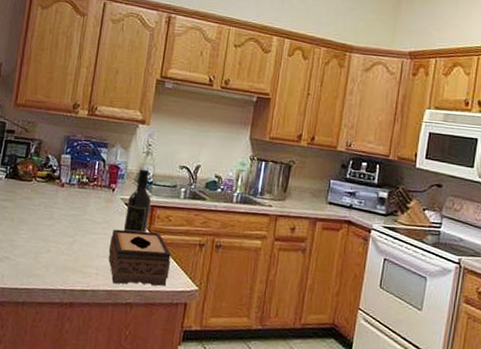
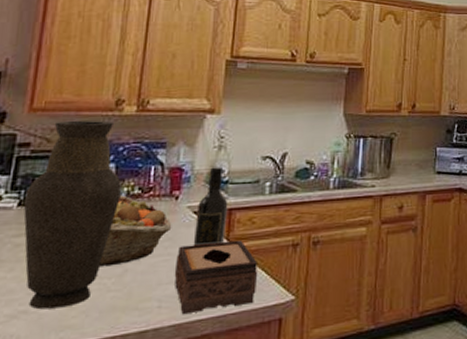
vase: none [8,116,75,260] -> present [23,120,122,310]
fruit basket: none [57,180,109,236] -> present [99,193,172,267]

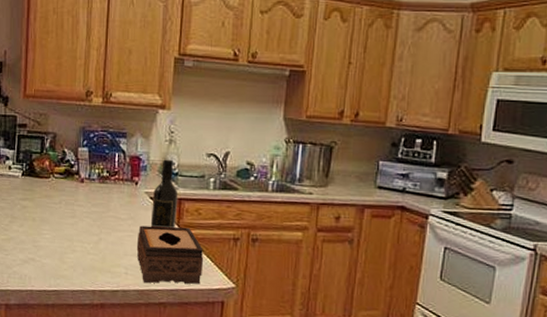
vase: present [23,120,122,310] -> none [25,107,94,261]
fruit basket: present [99,193,172,267] -> none [81,175,134,234]

